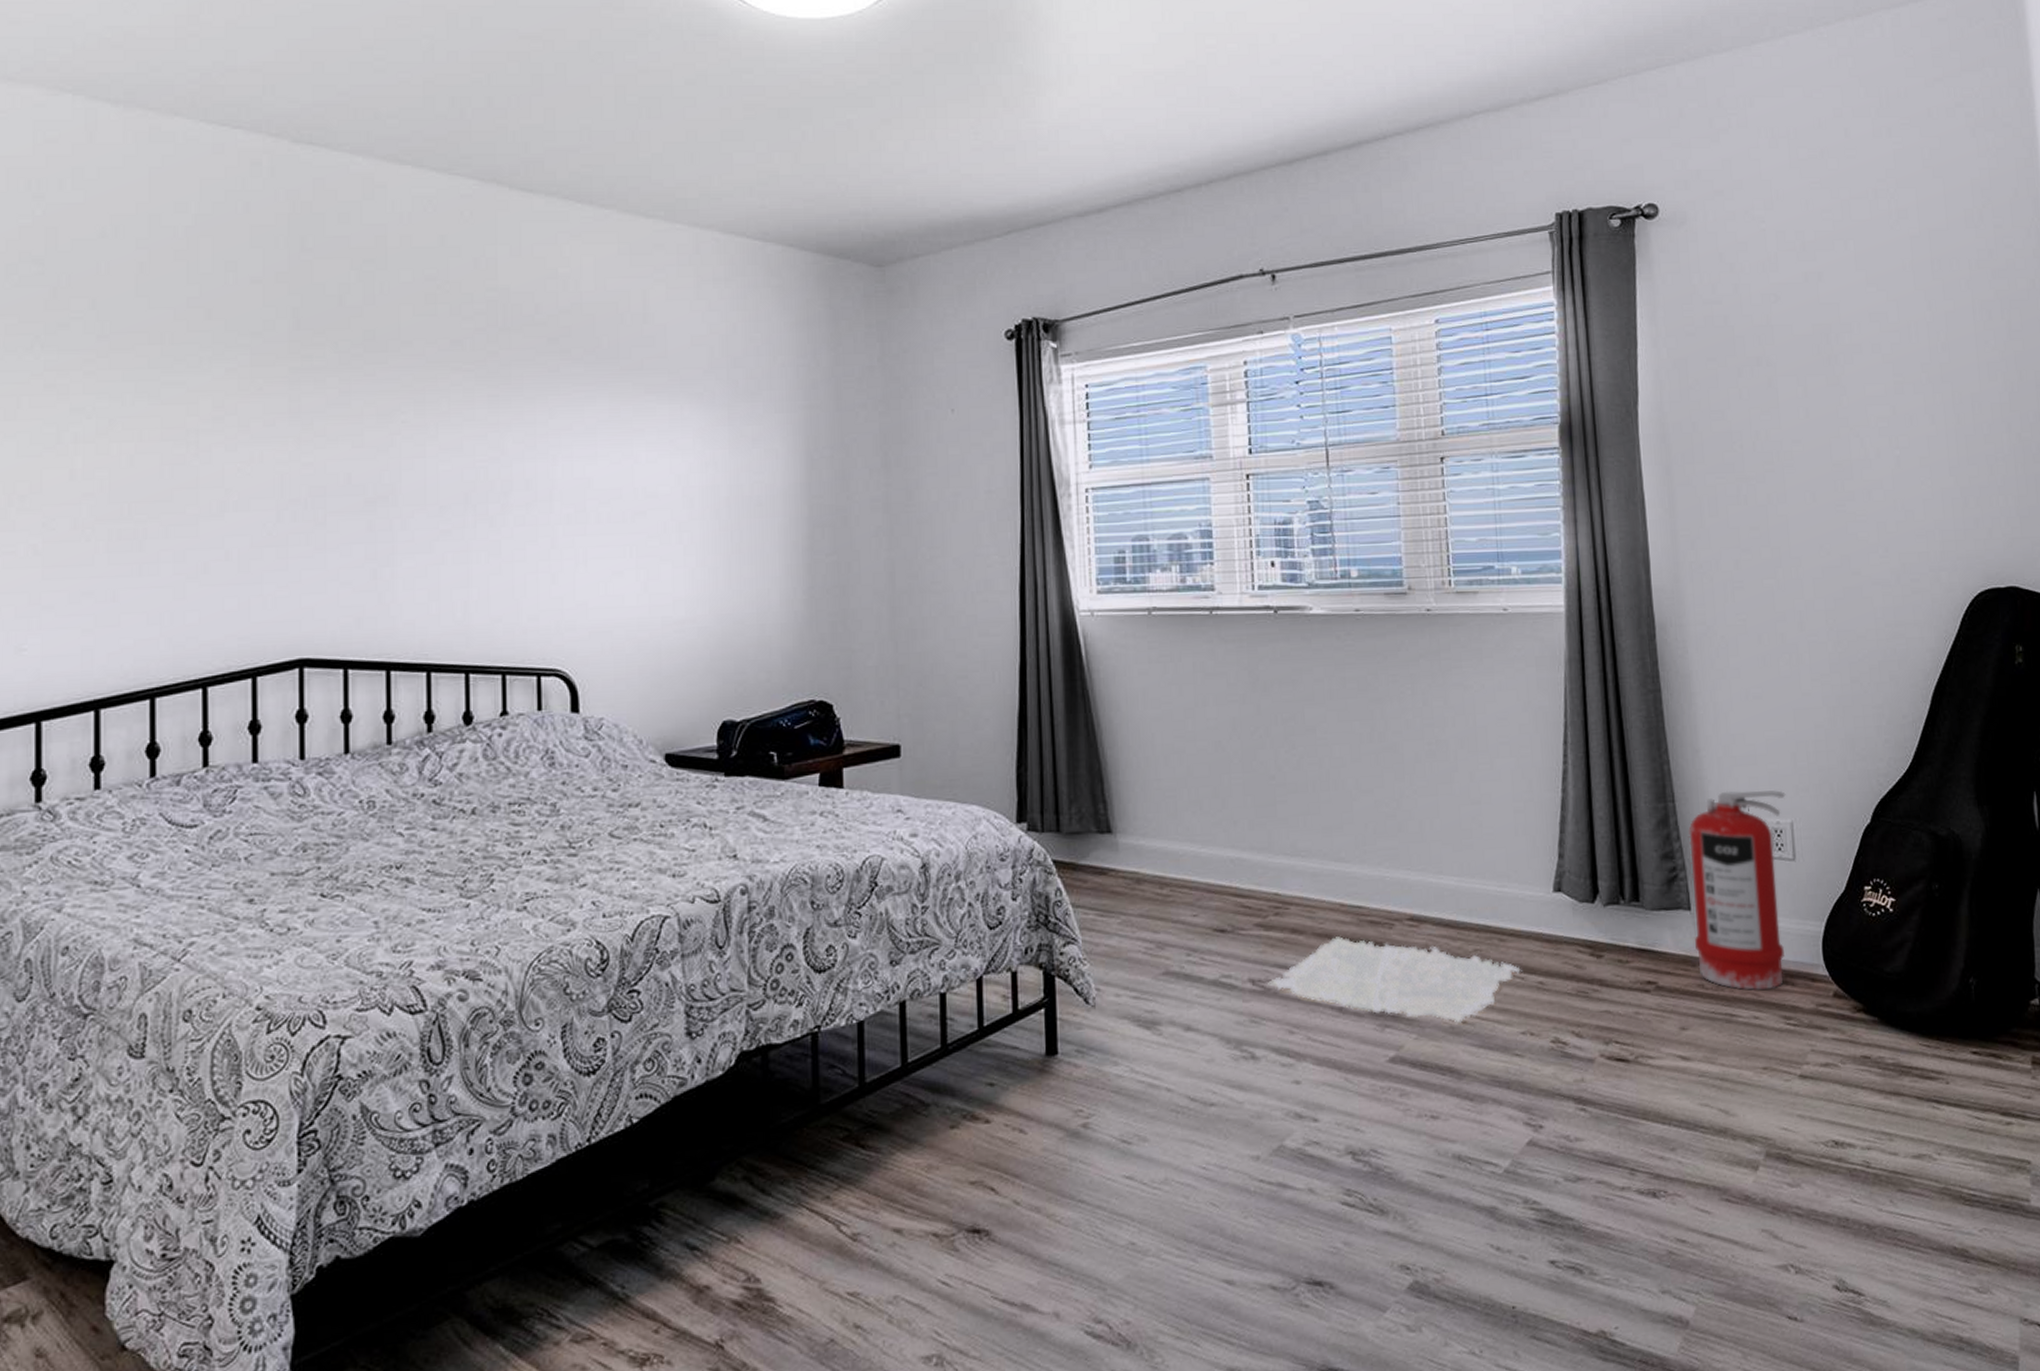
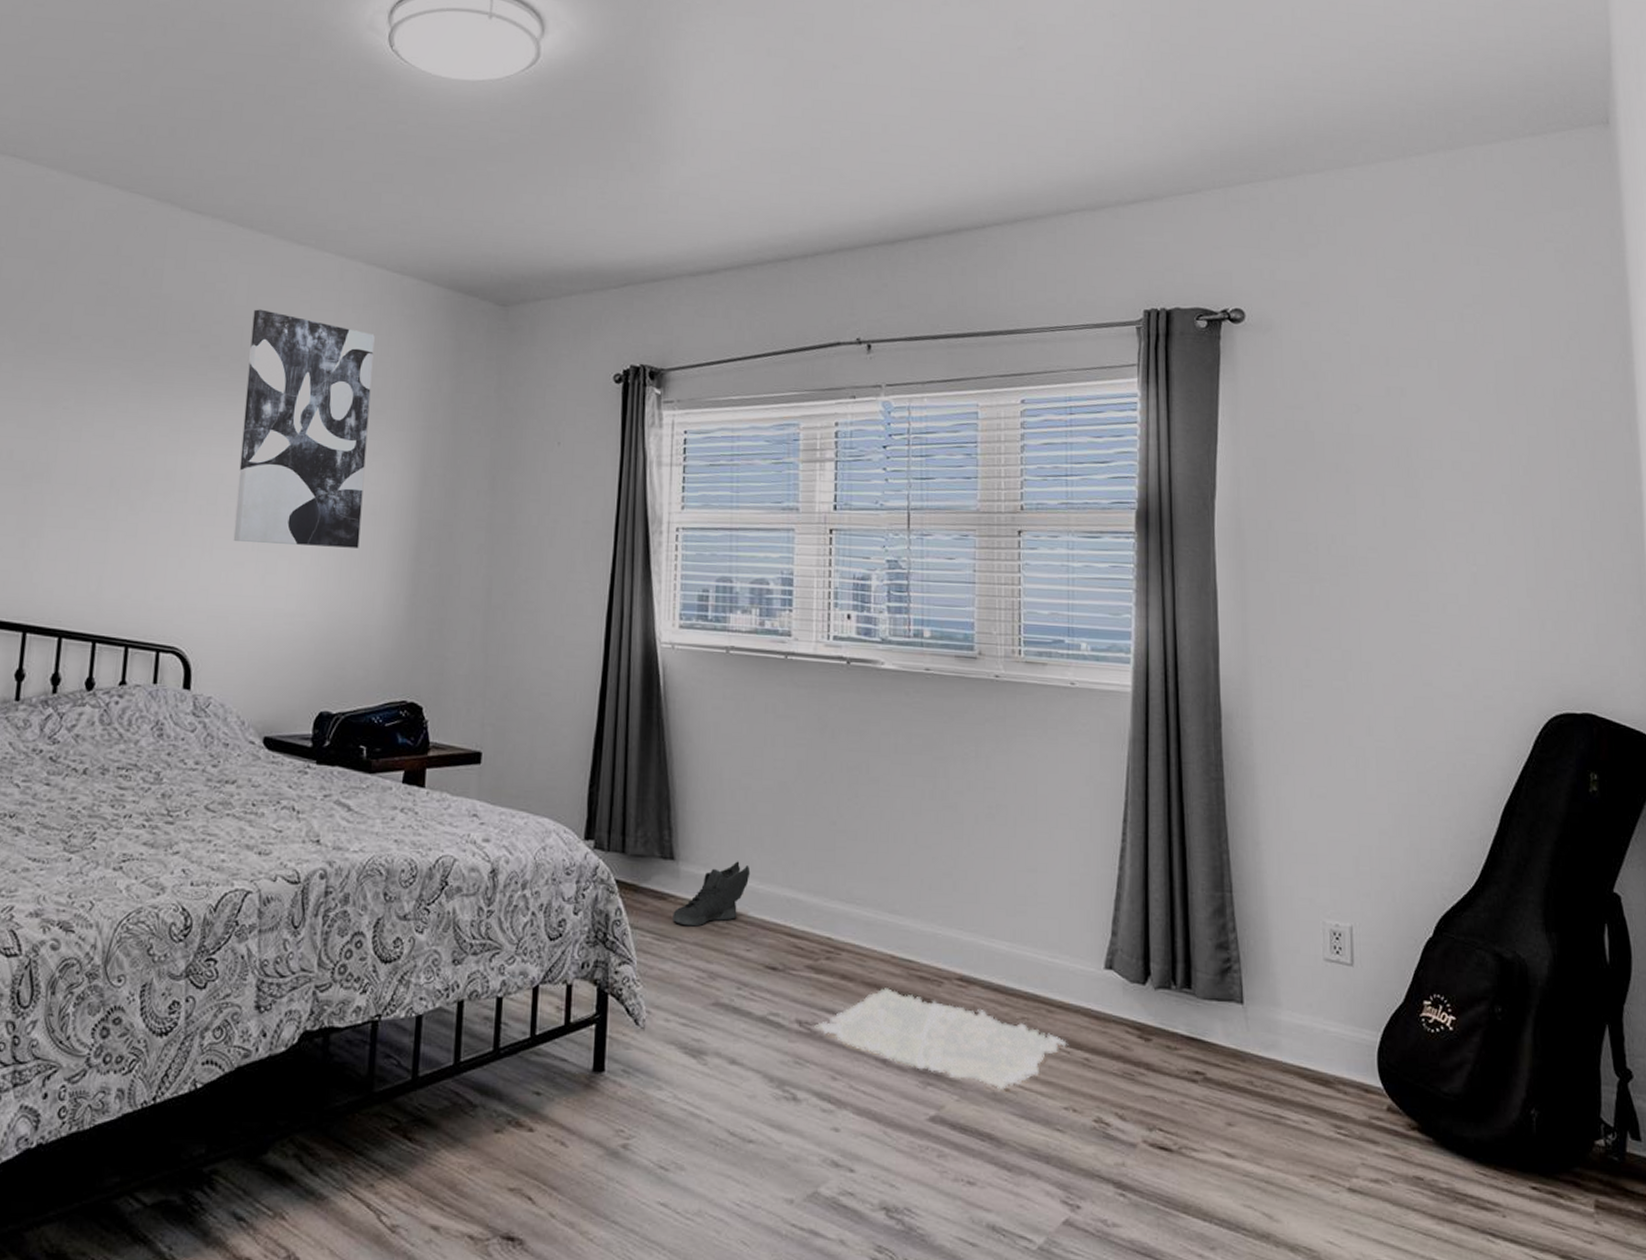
wall art: none [603,293,747,549] -> present [233,309,375,548]
sneaker: none [1115,827,1191,899] -> present [673,861,751,927]
fire extinguisher: present [1688,790,1786,990] -> none [1245,887,1346,1095]

